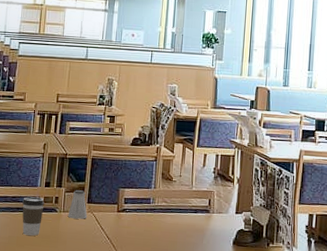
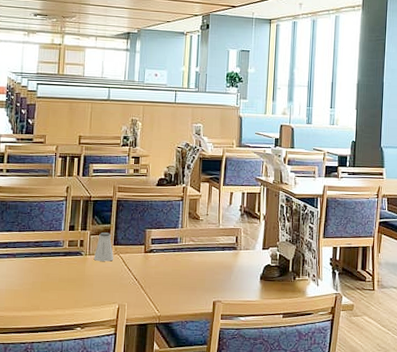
coffee cup: present [22,197,44,236] -> none [46,241,69,280]

